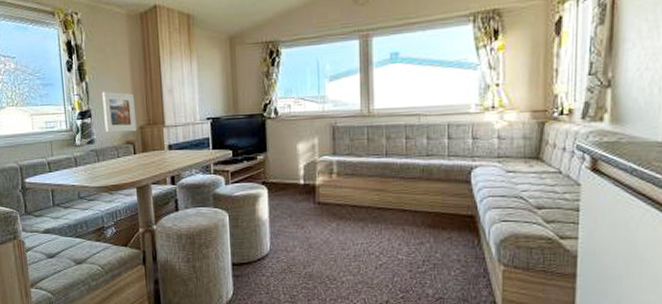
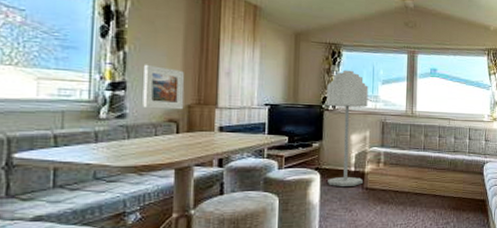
floor lamp: none [267,69,314,201] -> present [326,70,369,186]

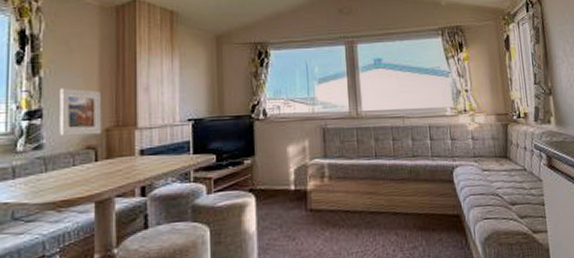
floor lamp: present [326,70,369,186] -> none [255,71,306,210]

